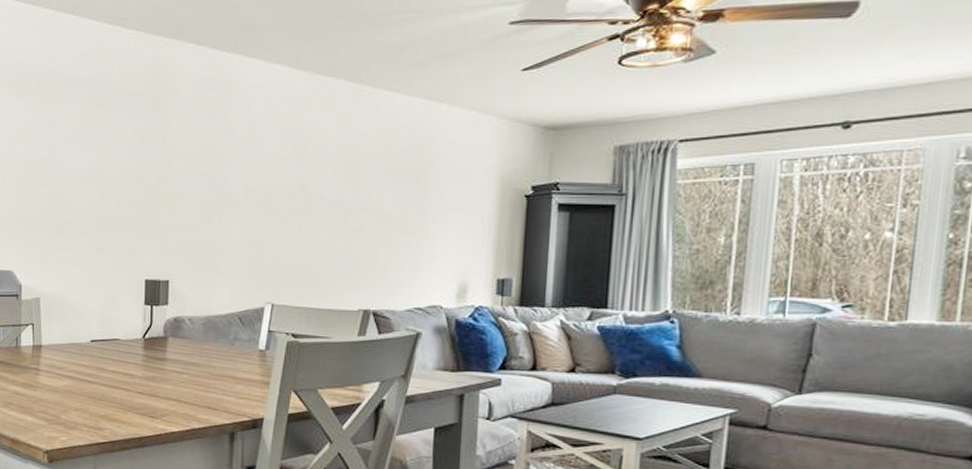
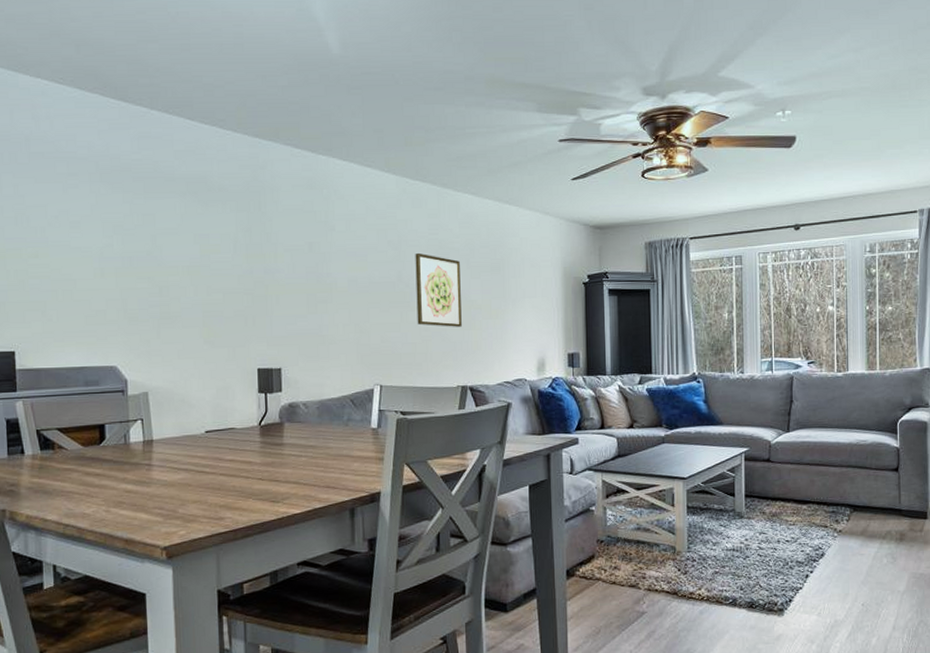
wall art: none [318,158,373,243] -> present [415,252,462,327]

